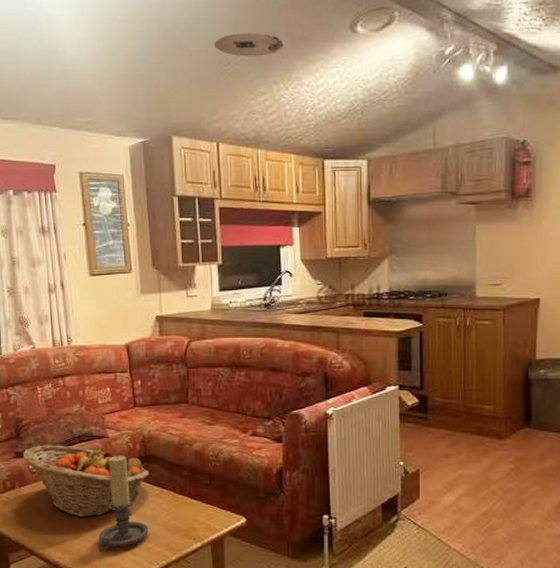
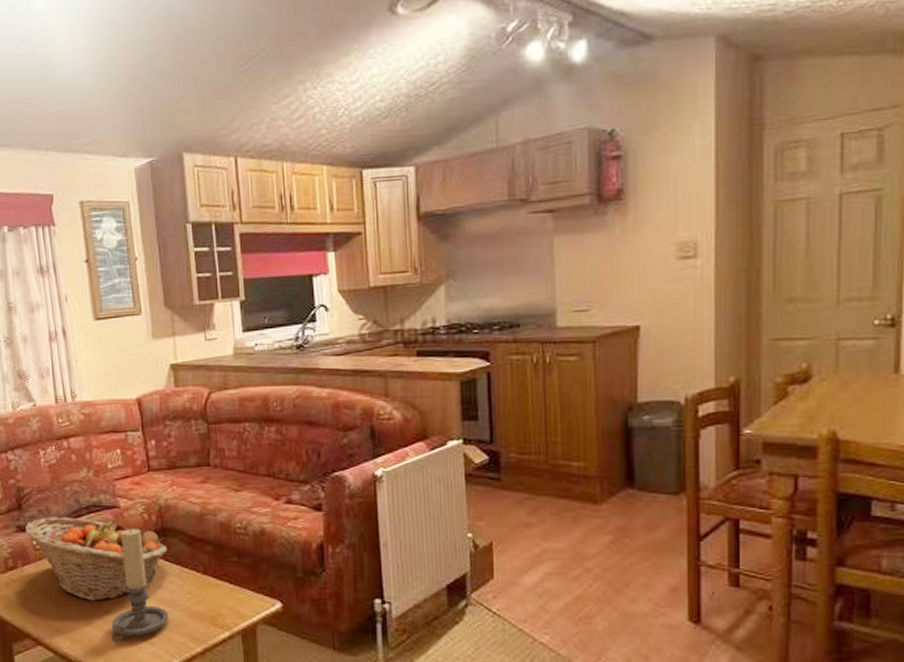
ceiling light: present [214,32,284,57] -> none [229,24,310,55]

